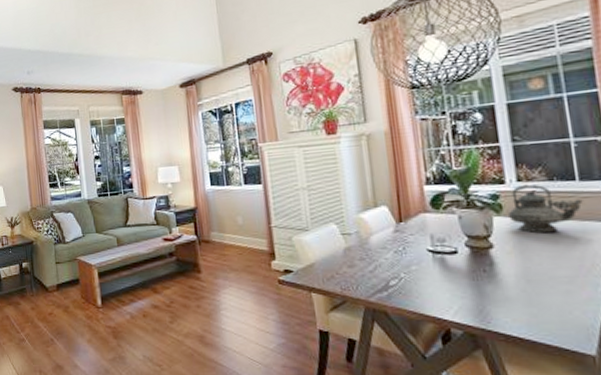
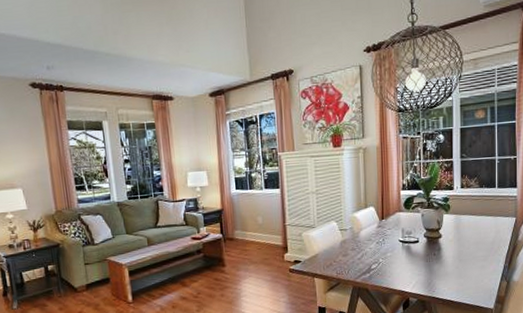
teapot: present [508,184,584,234] -> none [453,190,498,226]

